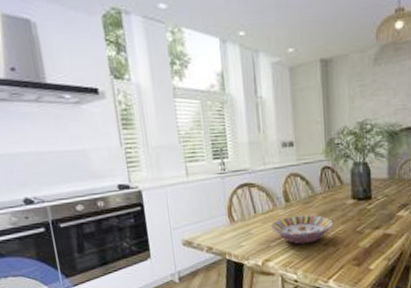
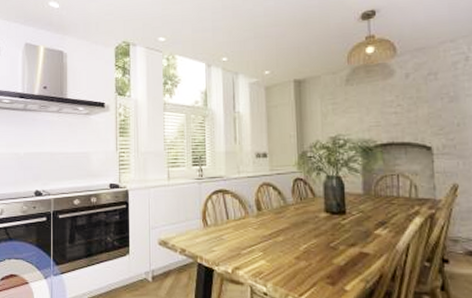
serving bowl: present [271,215,334,245] -> none [242,225,306,256]

